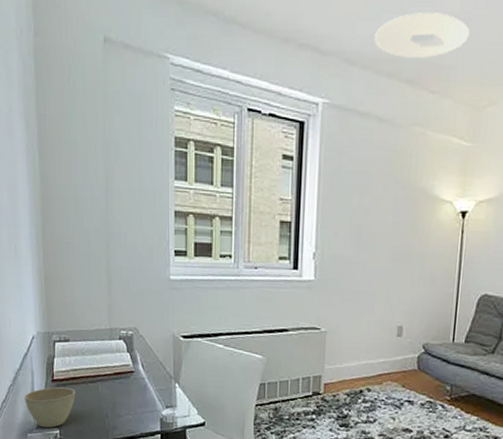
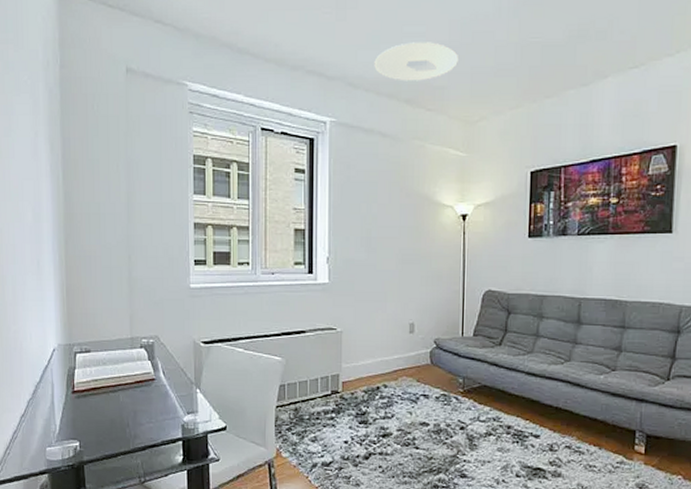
cup: present [24,387,75,428] -> none [44,398,96,441]

